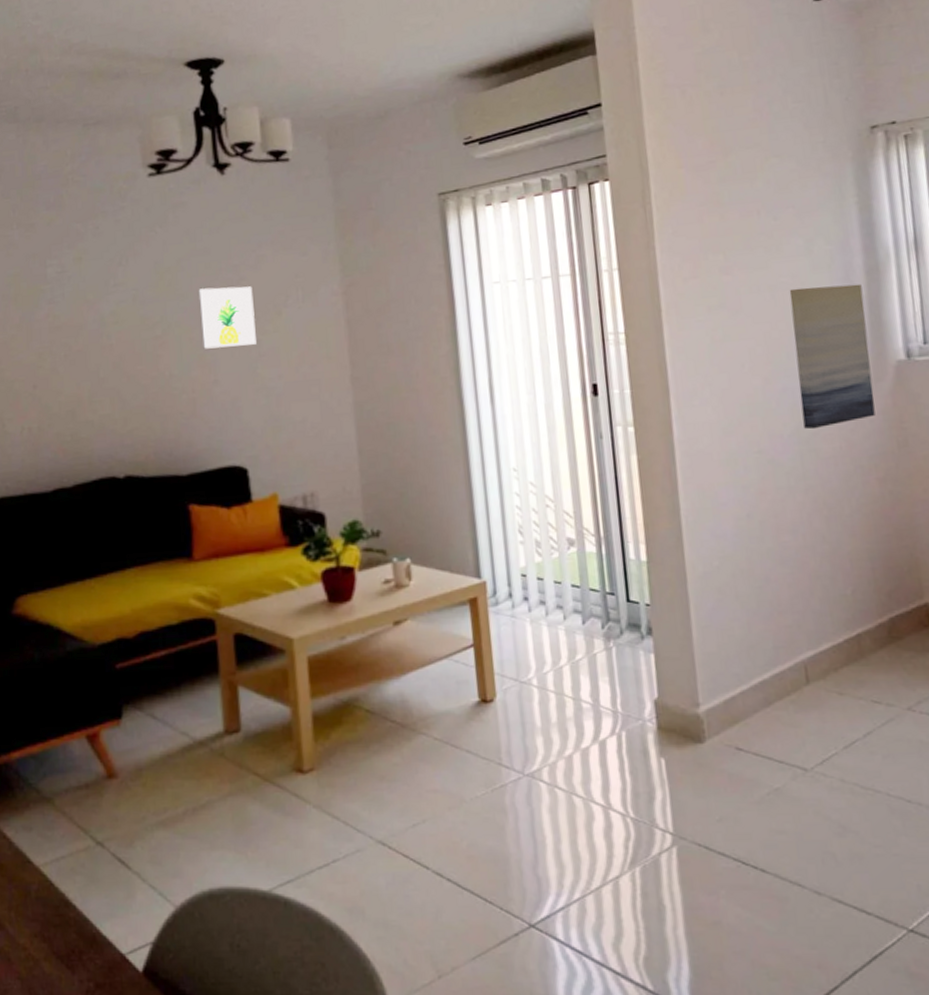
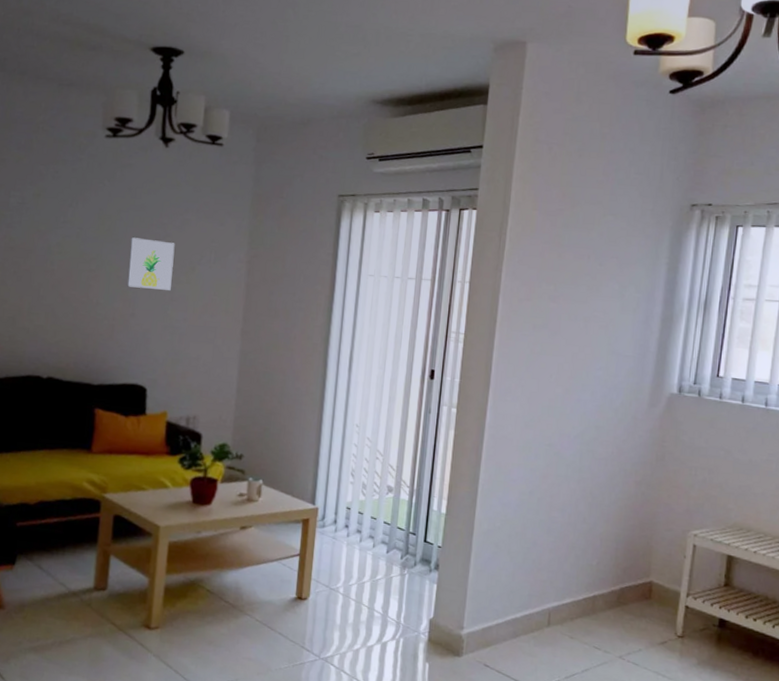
wall art: present [789,283,875,430] -> none [588,322,656,435]

